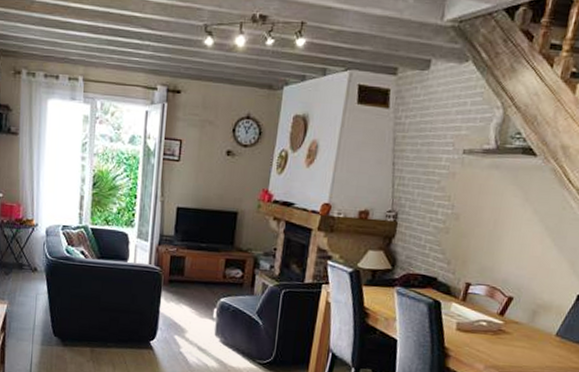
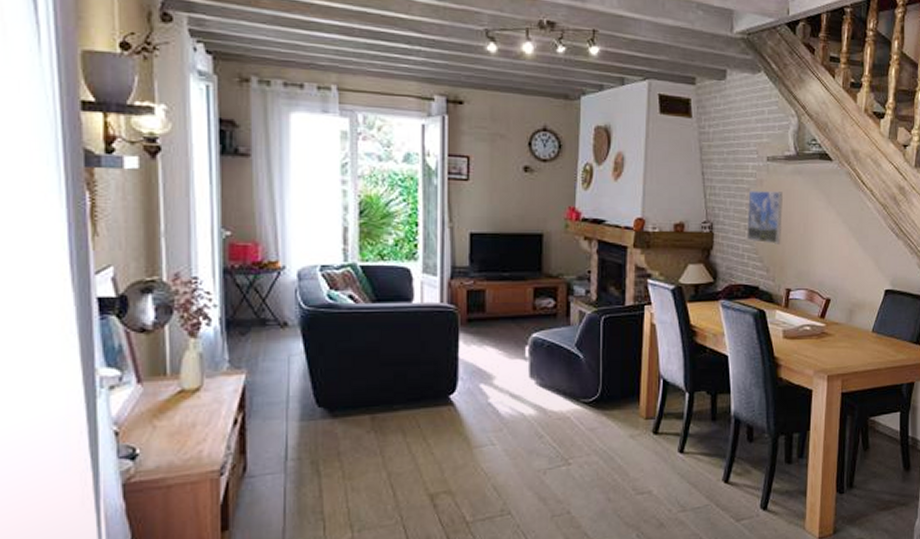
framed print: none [430,183,476,238] -> present [747,191,783,244]

